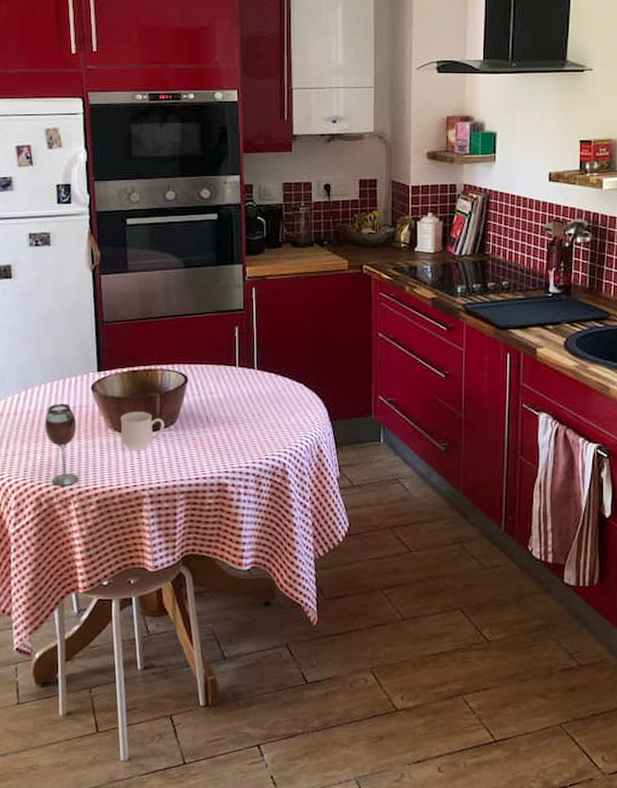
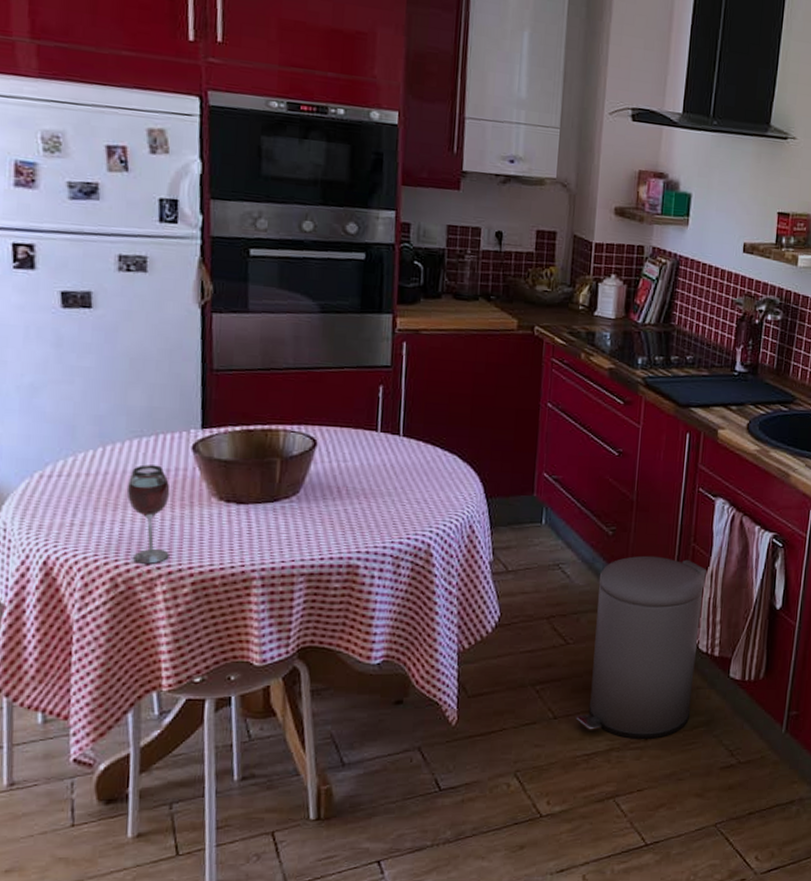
mug: present [120,412,165,452] -> none [227,478,285,526]
pedal bin: none [422,469,535,641] -> present [575,555,706,739]

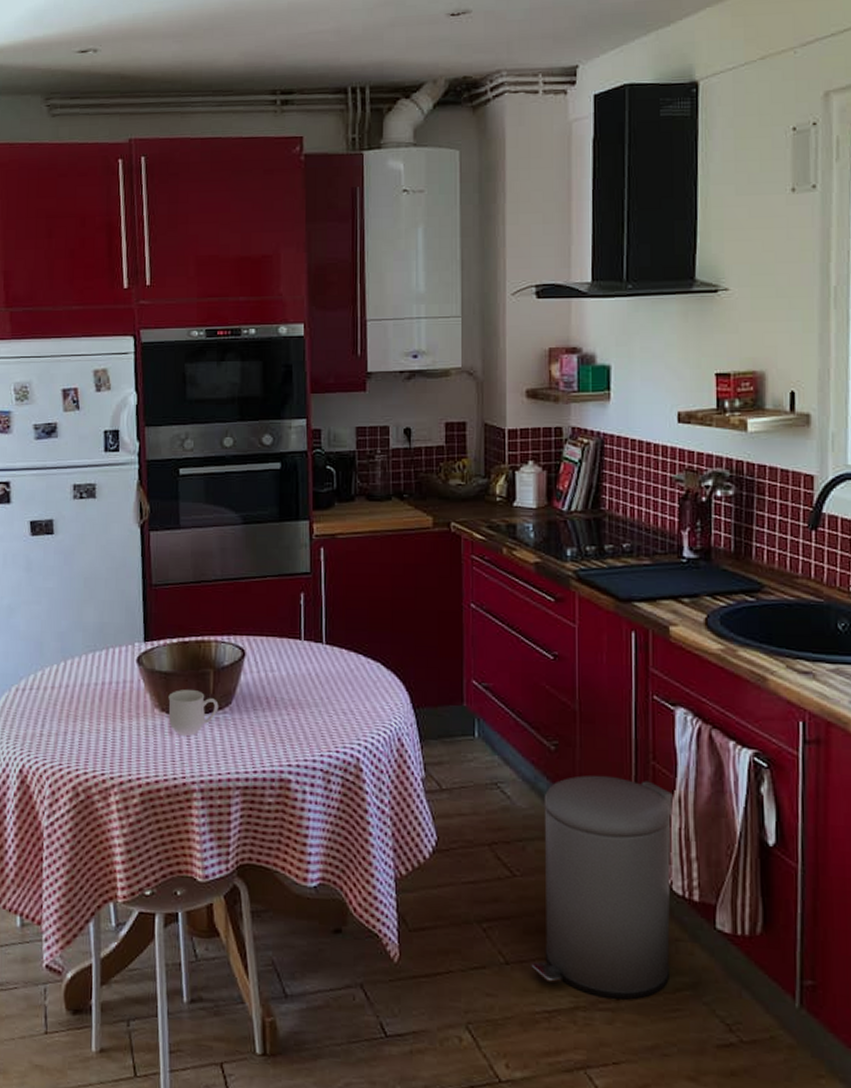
wineglass: present [126,464,170,564] -> none [84,677,121,774]
mug: none [227,478,285,526] -> present [168,690,219,737]

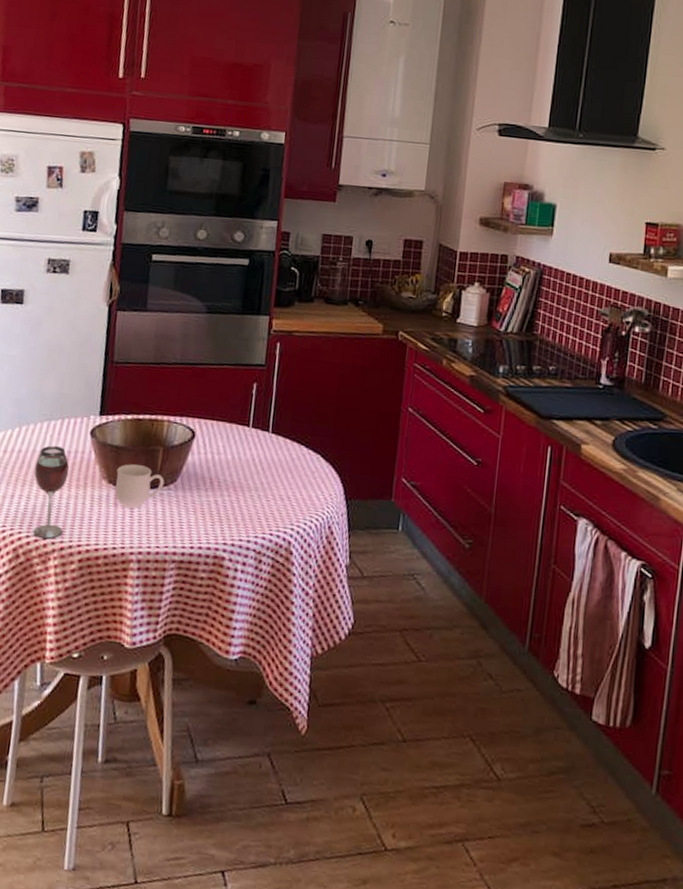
wineglass: none [84,677,121,774] -> present [33,445,69,539]
pedal bin: present [531,775,673,1000] -> none [425,573,568,780]

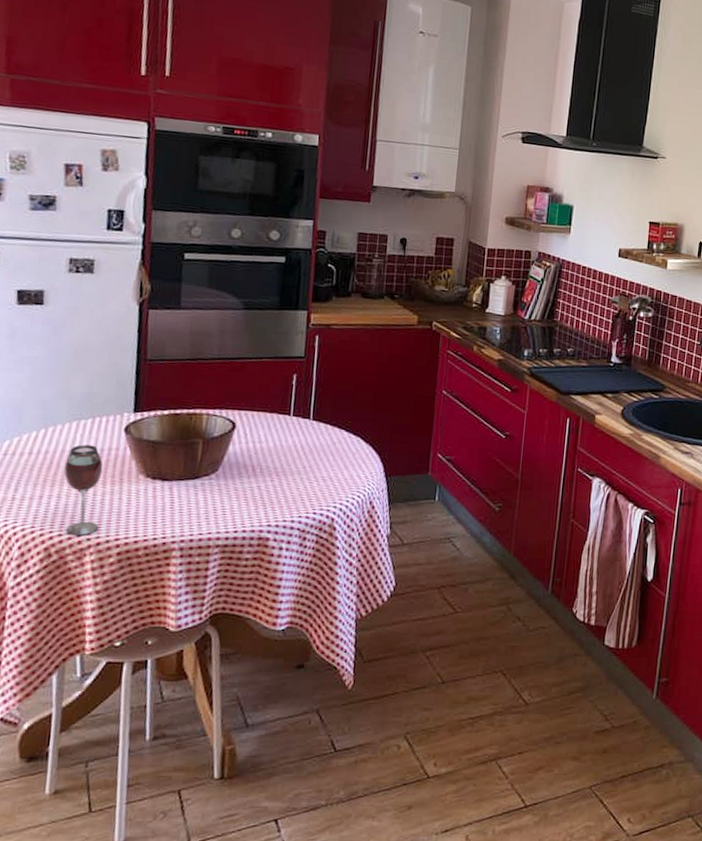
mug: present [115,464,165,510] -> none [153,457,206,501]

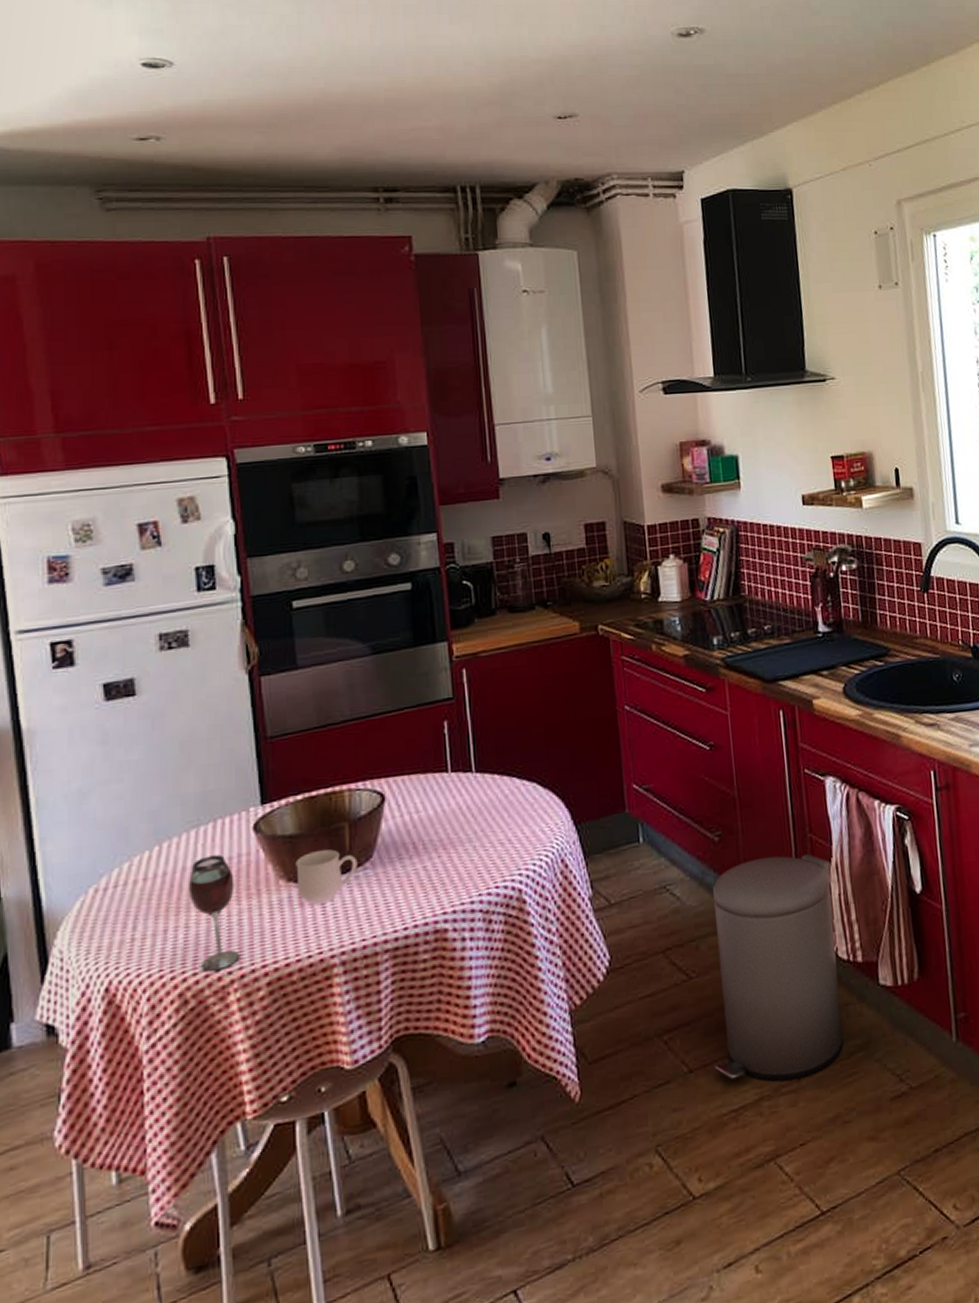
mug: none [153,457,206,501] -> present [295,849,358,906]
pedal bin: none [462,530,584,703] -> present [712,853,844,1082]

